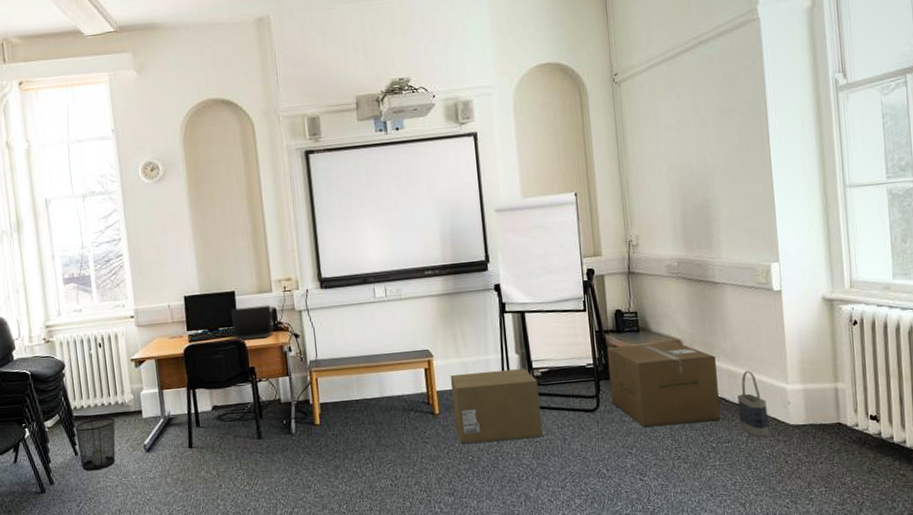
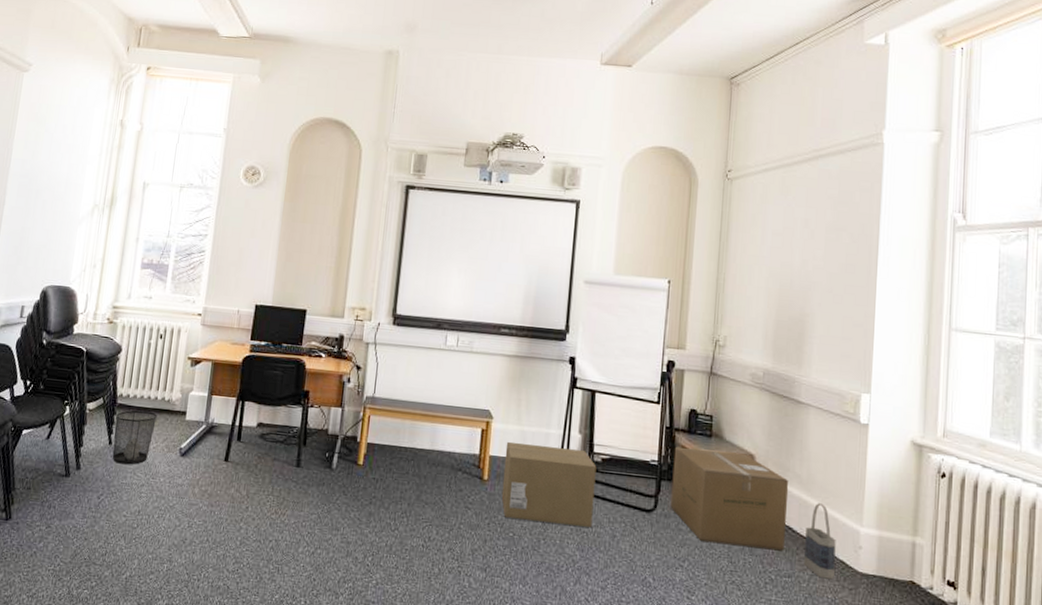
laptop computer: present [226,305,274,342] -> none [287,326,340,364]

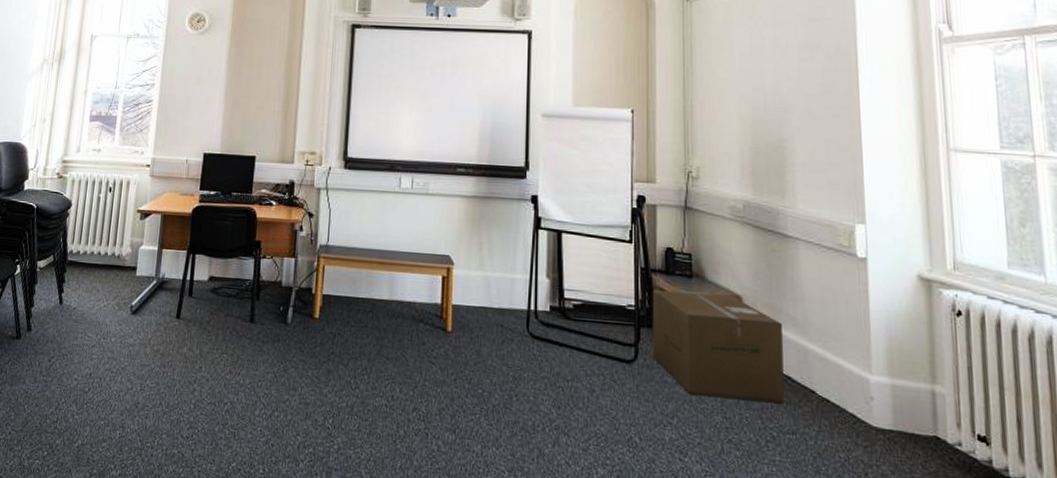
waste bin: present [112,410,158,465] -> none [63,267,108,325]
box: present [501,441,597,527] -> none [467,288,568,381]
bag: present [804,503,836,580] -> none [807,348,845,436]

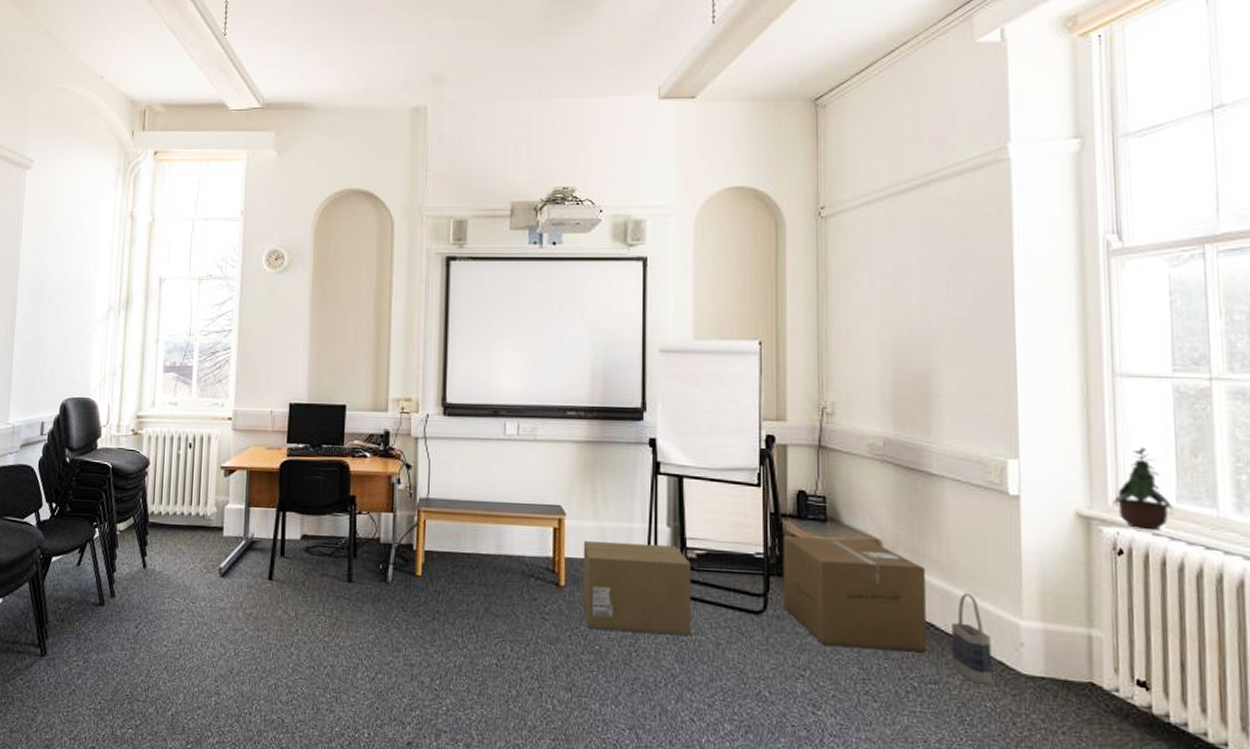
box: none [467,288,568,381] -> present [582,540,691,635]
bag: none [807,348,845,436] -> present [952,593,992,685]
potted plant: none [950,217,1005,293] -> present [1112,448,1173,529]

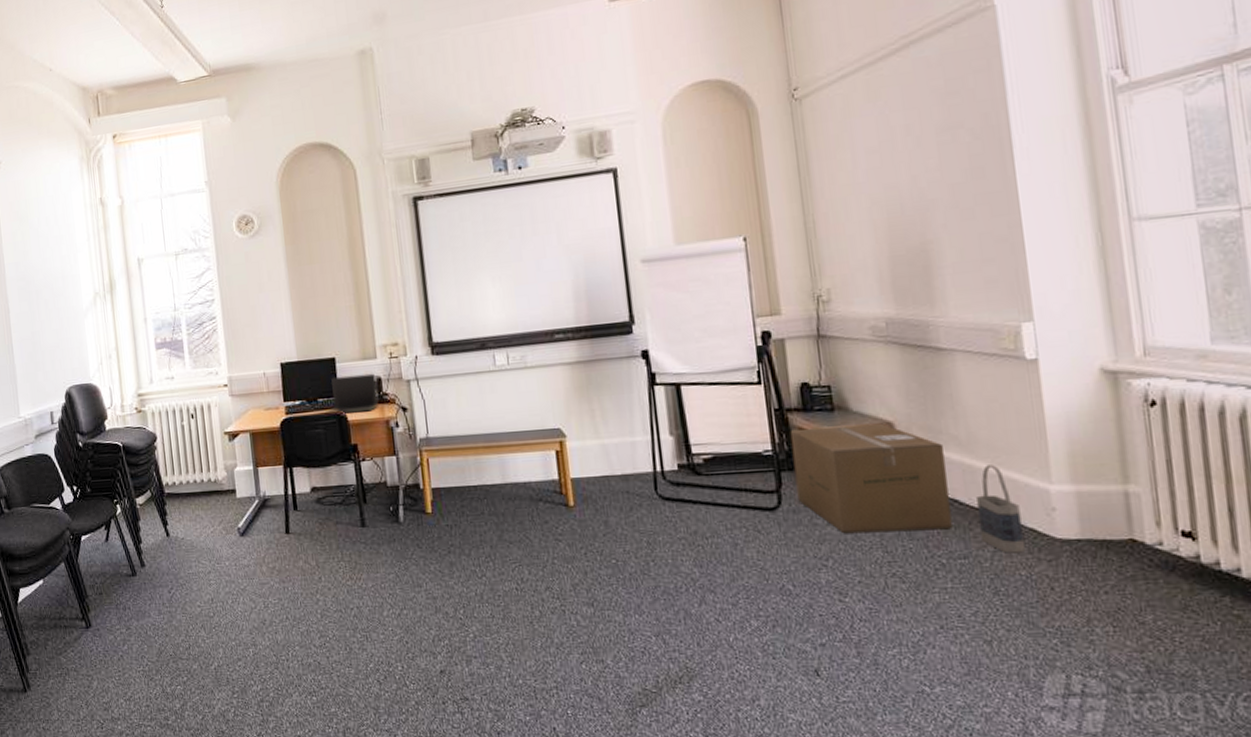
laptop computer: none [328,424,385,464] -> present [325,373,379,415]
box: present [582,540,691,635] -> none [587,454,707,543]
potted plant: present [1112,448,1173,529] -> none [1139,292,1208,376]

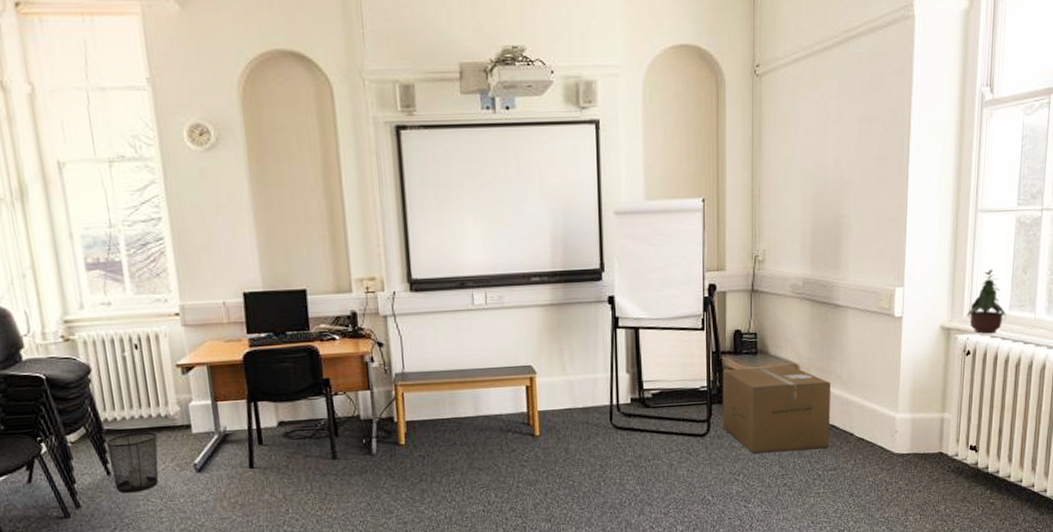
waste bin: none [167,495,208,554] -> present [106,431,159,493]
laptop computer: present [325,373,379,415] -> none [295,307,354,348]
bag: present [977,465,1025,554] -> none [847,398,875,465]
potted plant: none [1139,292,1208,376] -> present [966,269,1006,333]

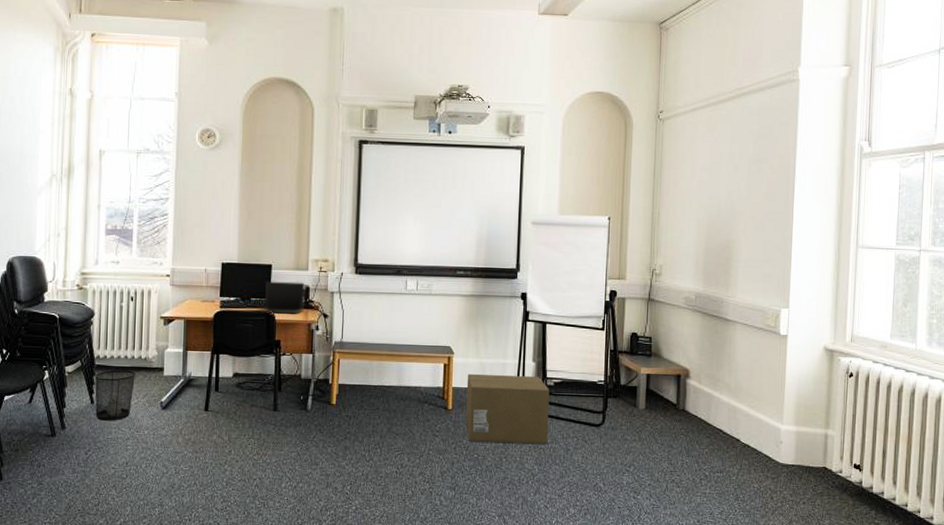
laptop computer: none [295,307,354,348] -> present [256,281,305,314]
box: none [553,389,649,468] -> present [465,373,550,444]
box: present [722,365,830,454] -> none [616,367,719,451]
potted plant: present [966,269,1006,333] -> none [849,300,888,358]

